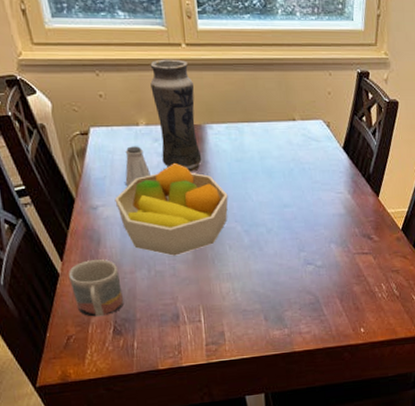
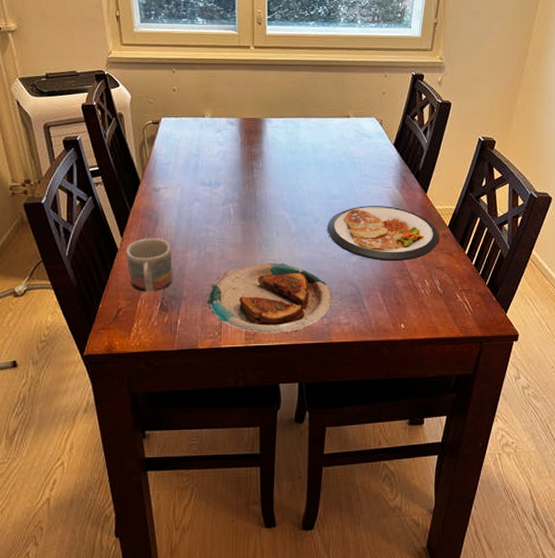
fruit bowl: present [114,163,228,256] -> none [176,153,280,239]
saltshaker: present [125,146,150,187] -> none [187,135,210,172]
vase: present [150,59,202,172] -> none [219,59,259,161]
plate: none [163,277,291,349] -> present [207,263,332,334]
dish: none [281,212,394,268] -> present [327,206,440,262]

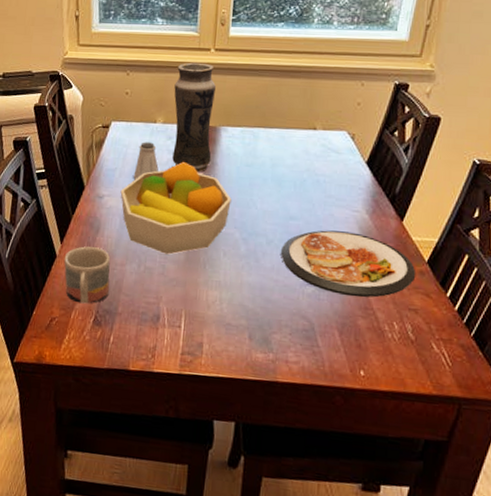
fruit bowl: none [176,153,280,239] -> present [120,162,232,255]
saltshaker: none [187,135,210,172] -> present [133,142,159,180]
plate: present [207,263,332,334] -> none [143,284,281,366]
vase: none [219,59,259,161] -> present [172,62,216,172]

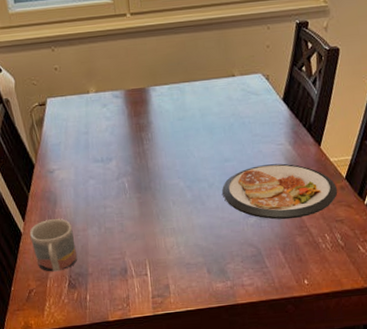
fruit bowl: present [120,162,232,255] -> none [68,126,172,213]
saltshaker: present [133,142,159,180] -> none [77,112,100,151]
vase: present [172,62,216,172] -> none [99,28,146,133]

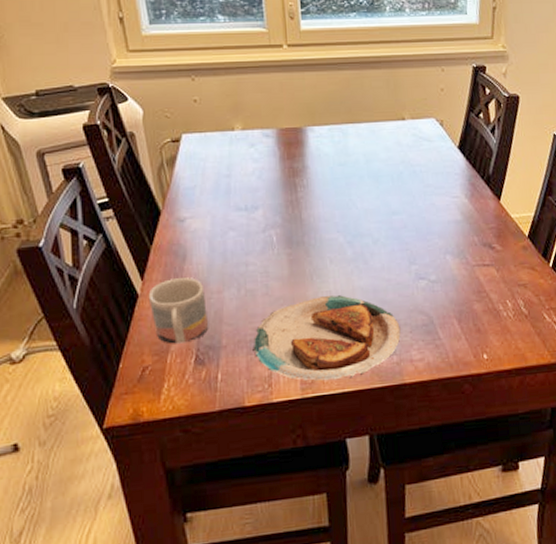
plate: none [113,231,234,302] -> present [253,295,401,381]
dish: present [222,163,338,220] -> none [389,218,520,283]

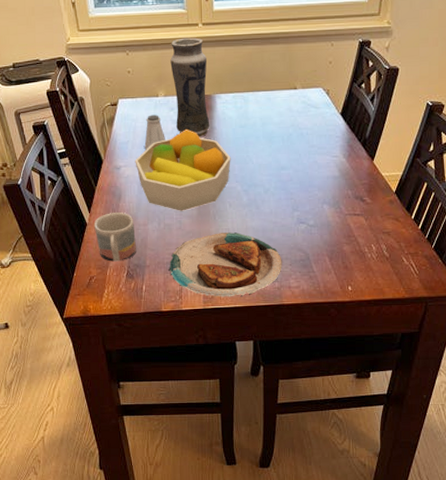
fruit bowl: none [204,169,330,272] -> present [135,130,231,211]
saltshaker: none [217,152,245,196] -> present [144,115,165,150]
vase: none [248,60,302,179] -> present [170,37,210,137]

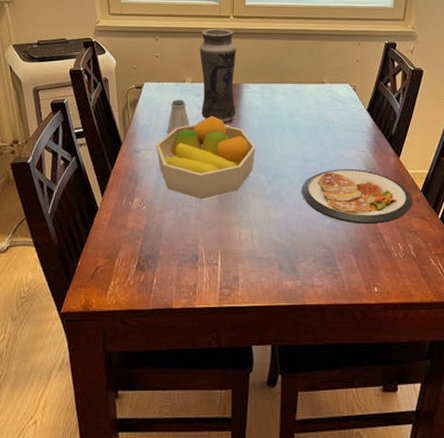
mug: present [94,212,137,262] -> none [105,198,151,251]
plate: present [168,232,282,297] -> none [183,224,306,295]
dish: none [277,175,387,228] -> present [302,169,413,225]

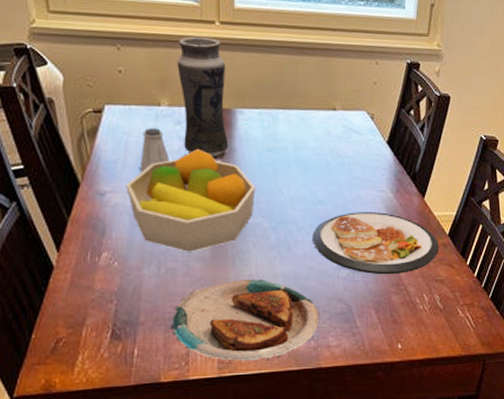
plate: none [183,224,306,295] -> present [171,279,319,362]

